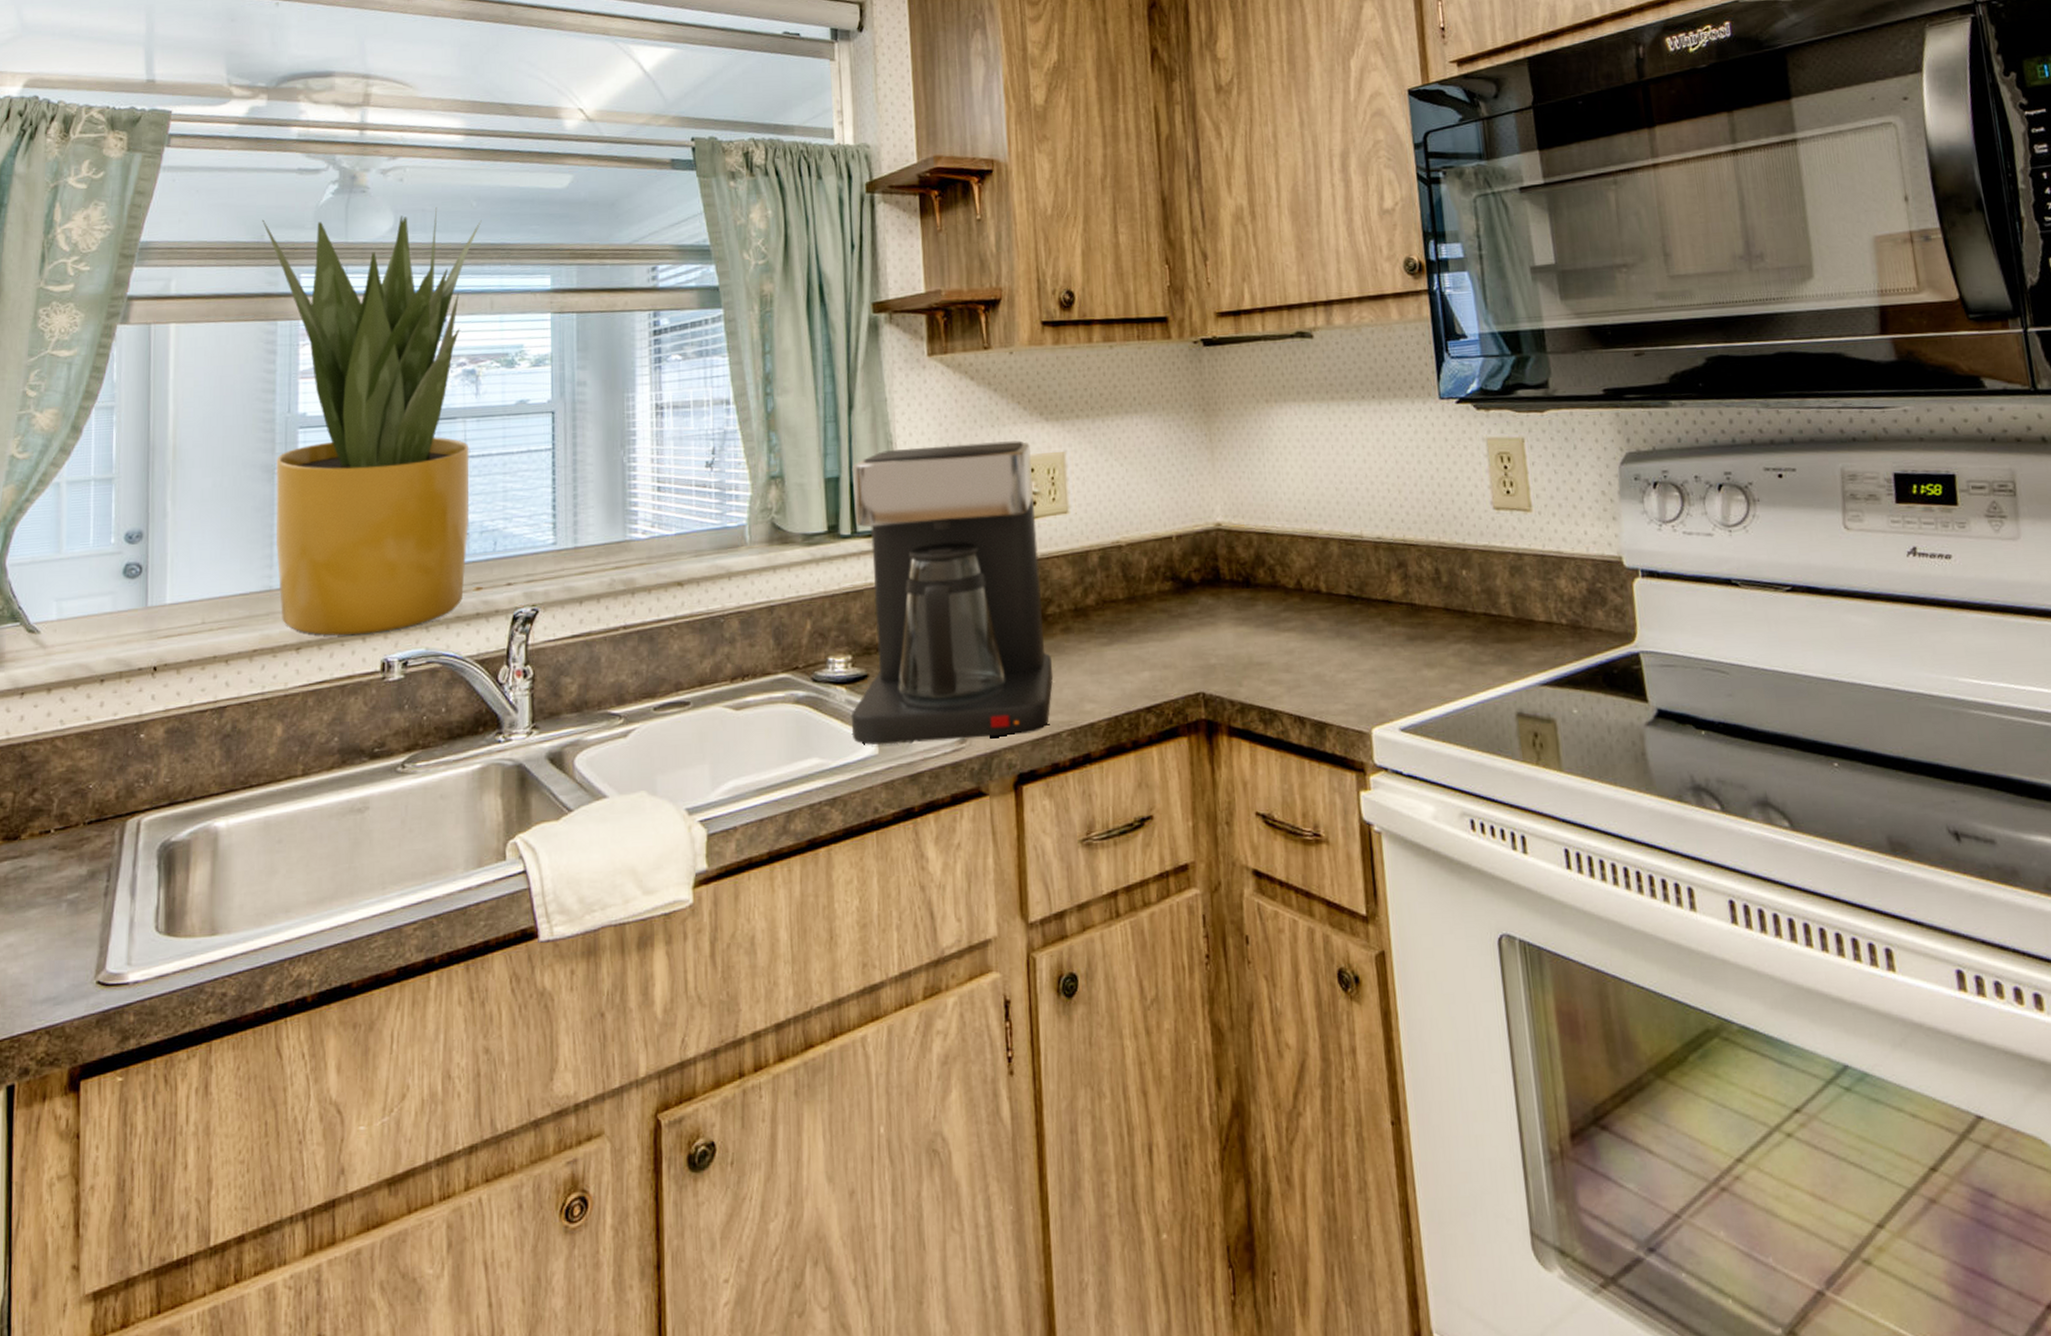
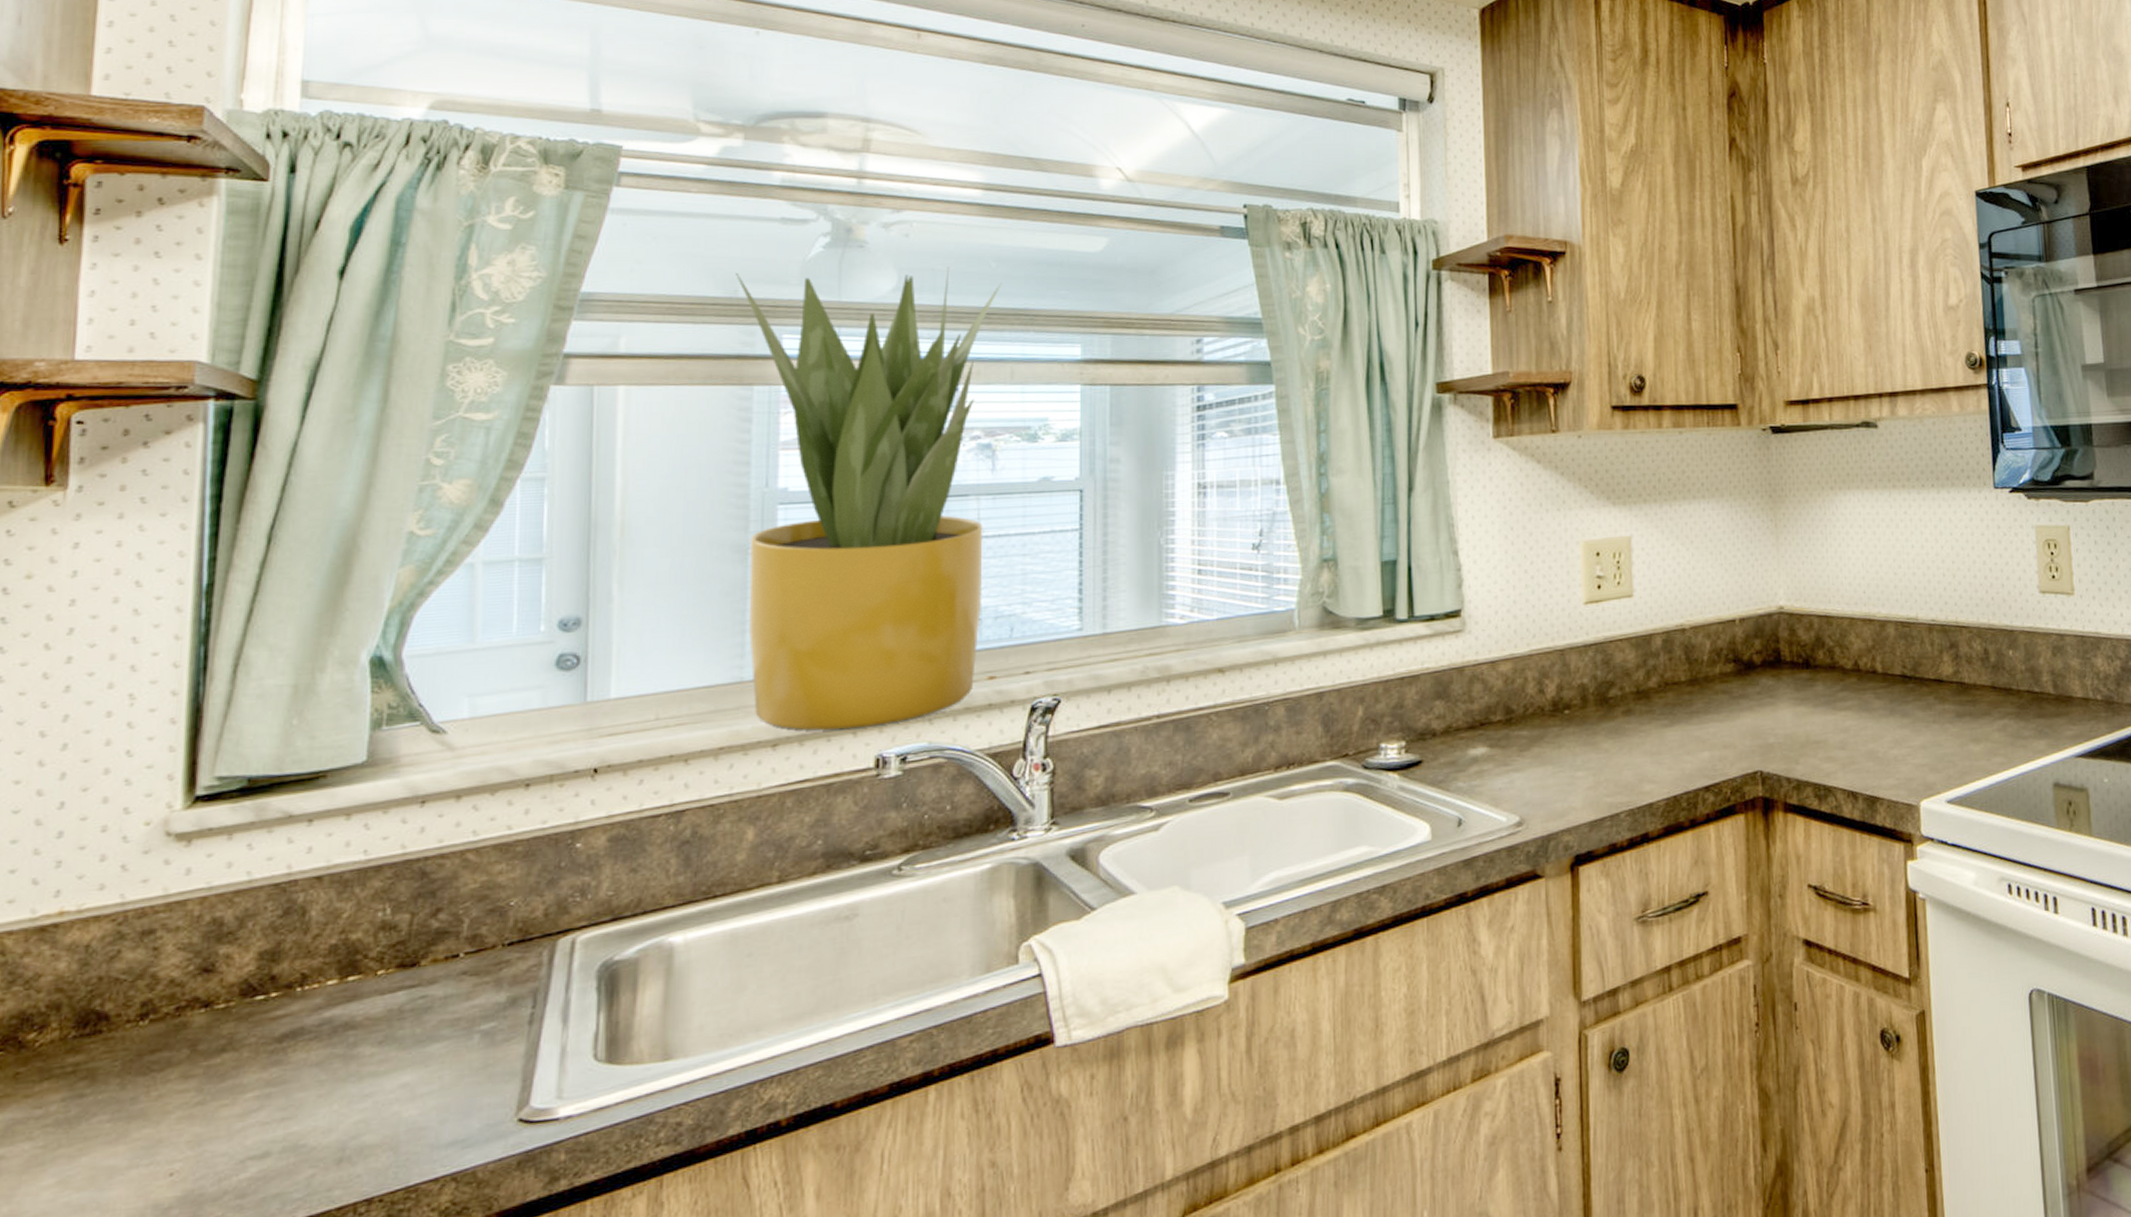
coffee maker: present [851,440,1054,745] -> none [1403,524,1614,831]

